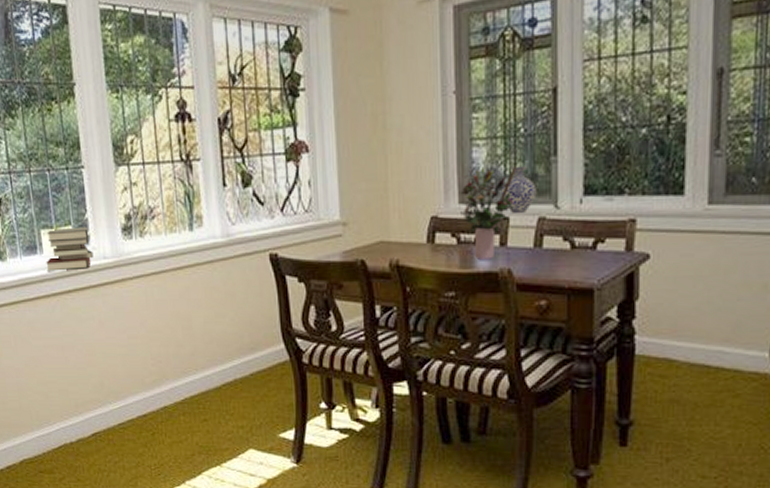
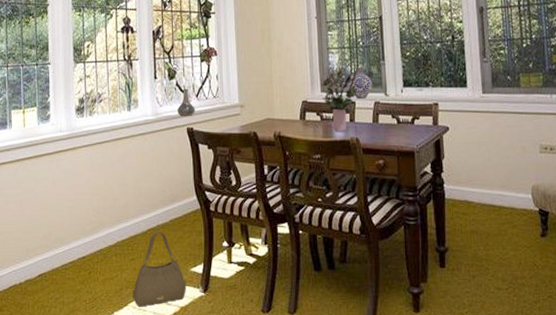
books: present [46,227,94,271] -> none [13,108,52,142]
handbag: none [206,386,275,477] -> present [132,230,187,307]
decorative vase: none [256,199,280,238] -> present [177,88,195,116]

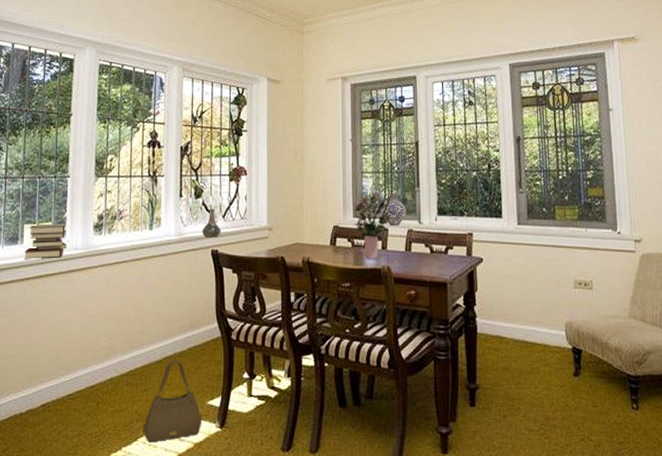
books: none [13,108,52,142] -> present [24,223,67,259]

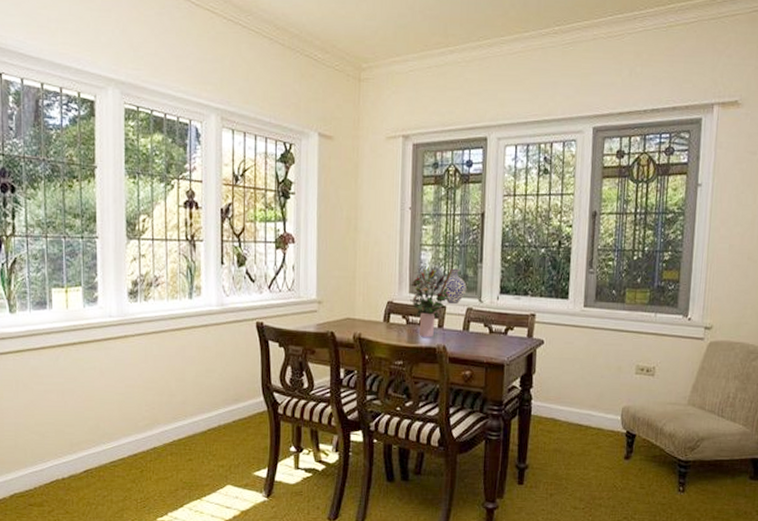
books: present [24,223,67,259] -> none [54,288,100,326]
handbag: present [143,359,203,443] -> none [188,431,249,509]
decorative vase: present [202,208,221,238] -> none [246,278,267,309]

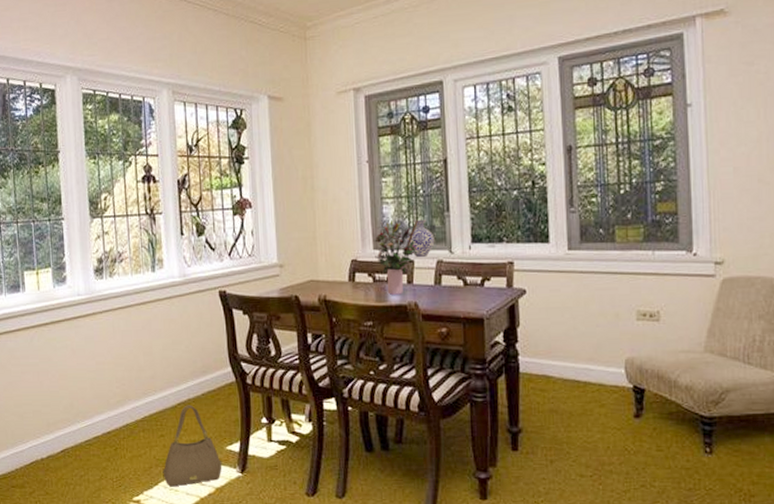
handbag: none [188,431,249,509] -> present [162,405,223,487]

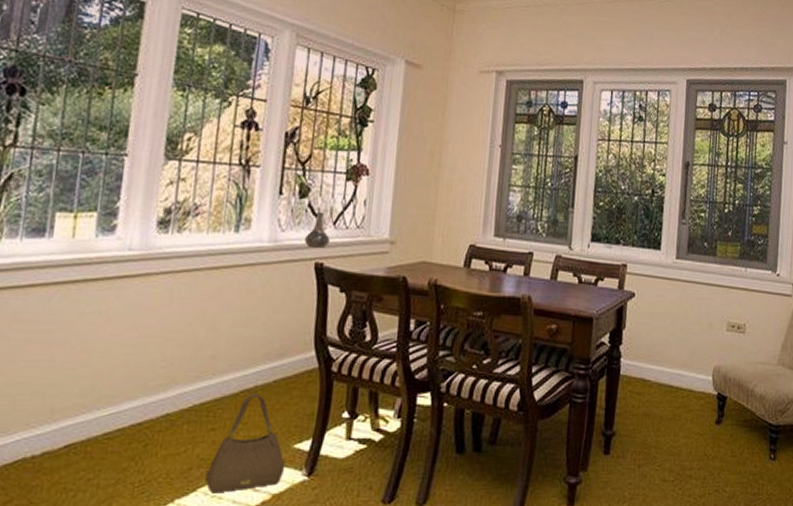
decorative vase: none [208,246,228,278] -> present [305,211,330,248]
bouquet: present [373,220,418,295] -> none [494,207,542,286]
vase: present [406,219,435,258] -> none [528,211,557,251]

